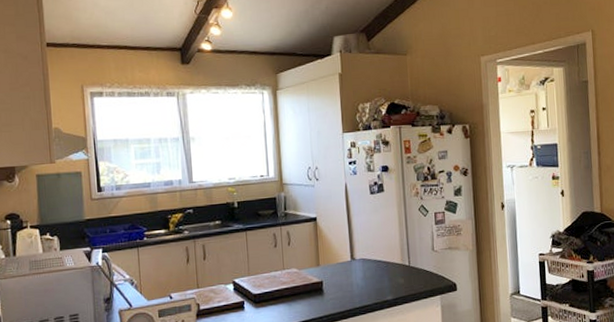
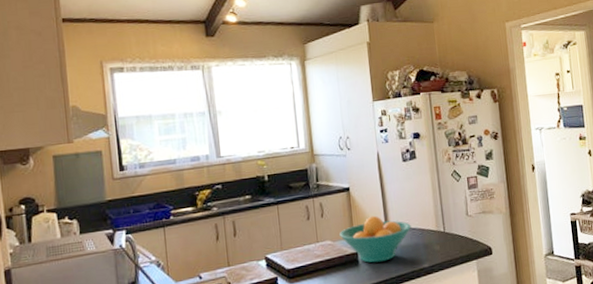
fruit bowl: none [305,246,377,293] -> present [339,215,412,263]

